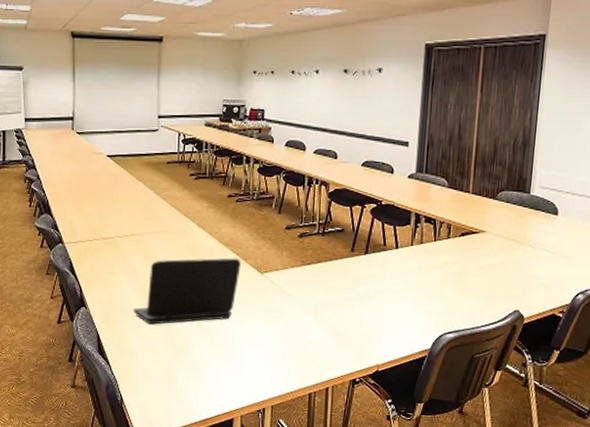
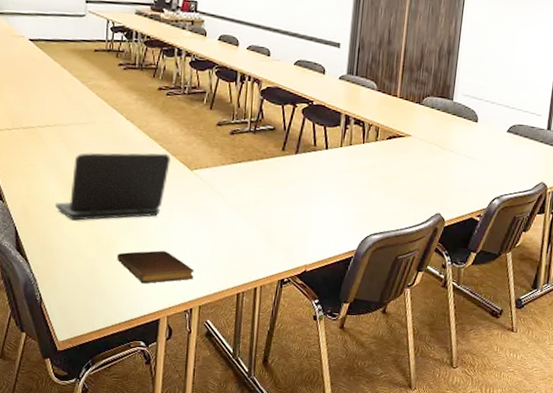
notebook: none [191,352,266,384] -> present [117,250,194,283]

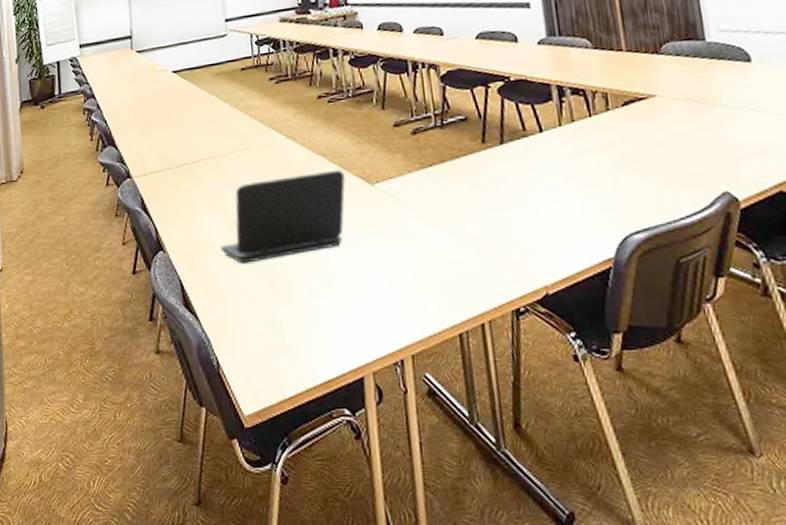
notebook: present [117,250,194,283] -> none [299,288,399,331]

